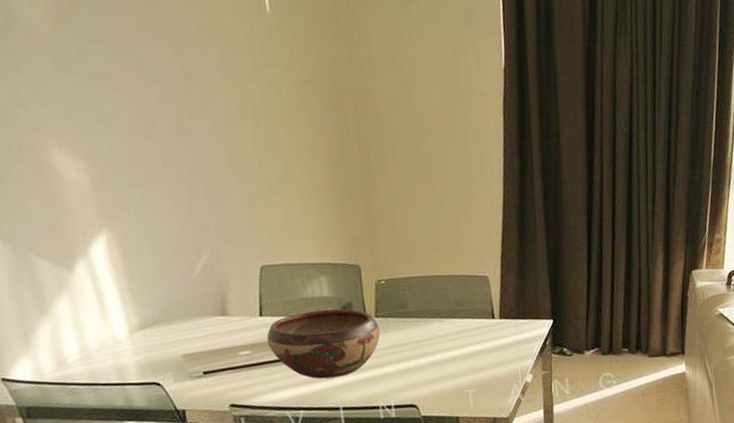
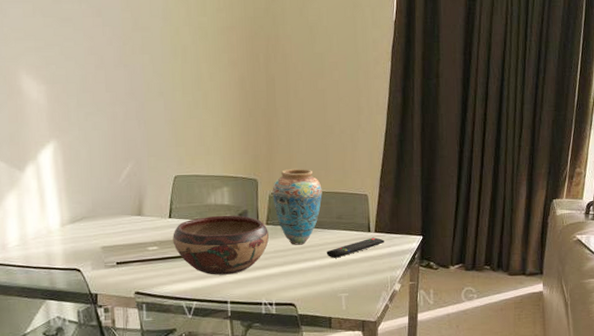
vase: none [377,250,437,339] -> present [272,168,322,245]
remote control: none [447,324,512,351] -> present [326,237,385,258]

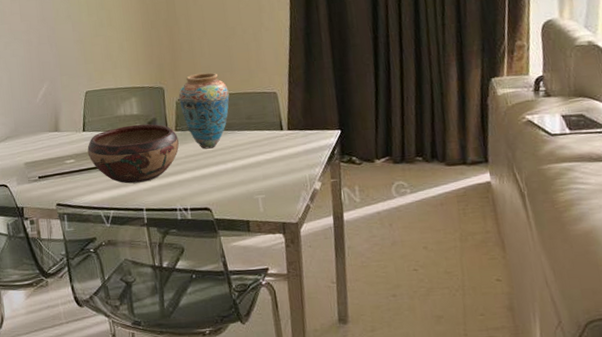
remote control: present [326,237,385,258] -> none [238,135,300,160]

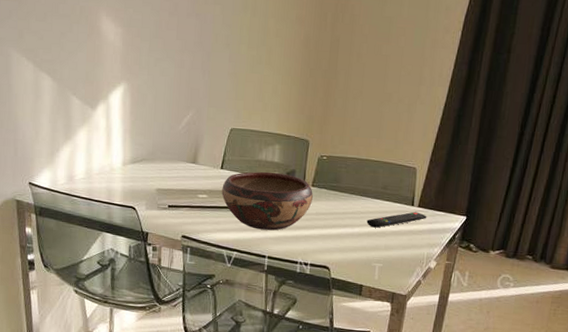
vase: present [178,72,230,149] -> none [321,133,372,211]
remote control: none [238,135,300,160] -> present [366,212,427,228]

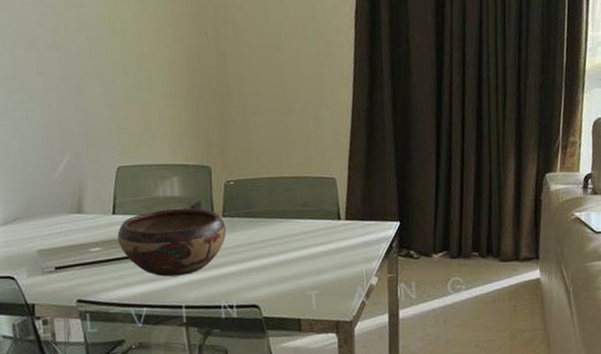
remote control: present [366,212,427,228] -> none [291,225,358,252]

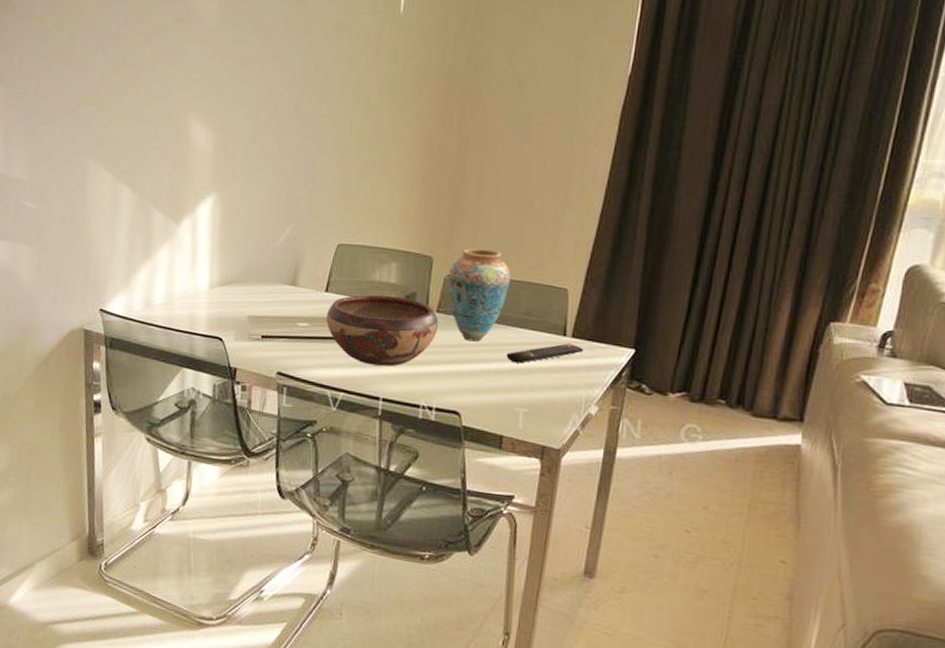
vase: none [227,152,285,239] -> present [448,247,511,342]
remote control: none [291,225,358,252] -> present [506,343,584,364]

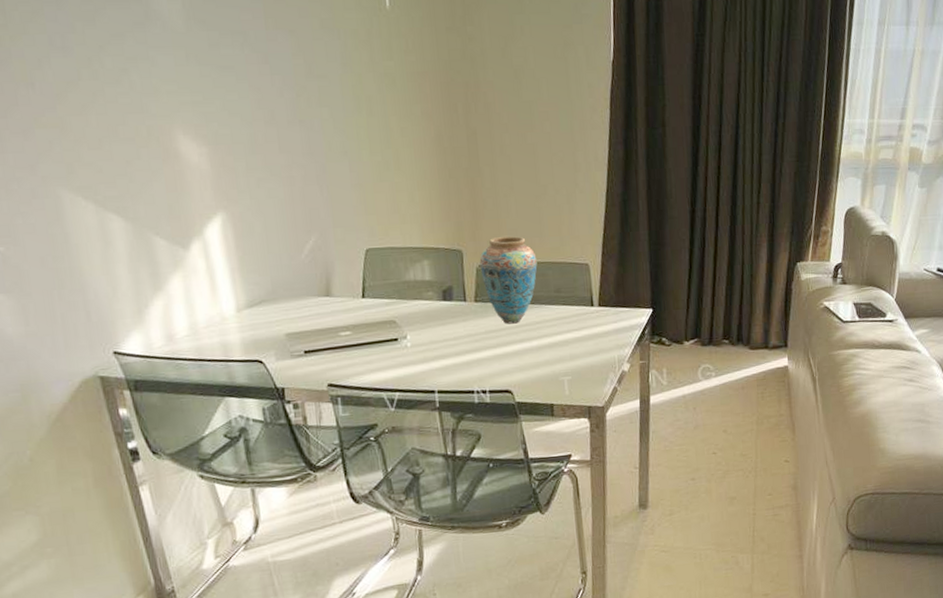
decorative bowl: present [326,294,438,367] -> none [367,292,478,362]
remote control: present [506,343,584,364] -> none [544,312,610,338]

